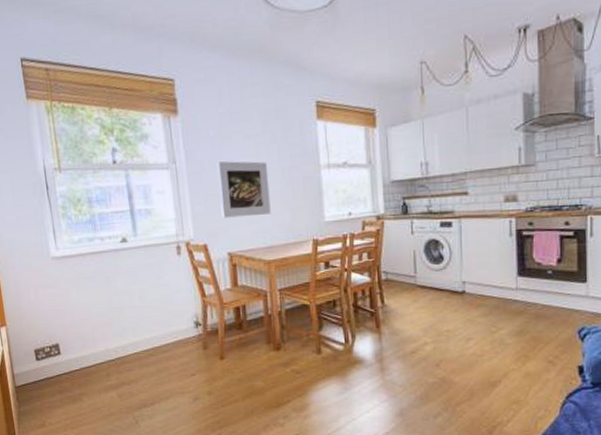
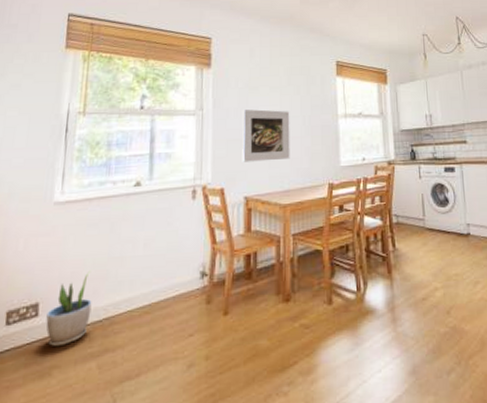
potted plant: none [67,319,104,379] -> present [46,272,92,347]

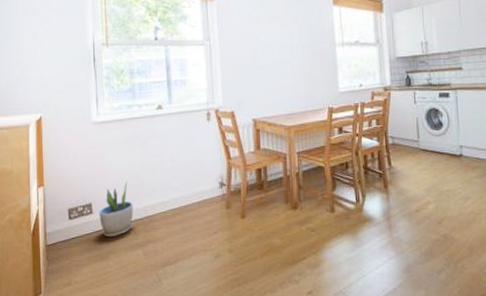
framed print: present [242,109,290,162] -> none [246,39,292,88]

